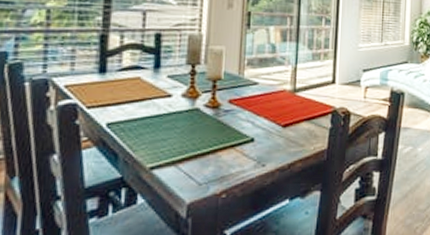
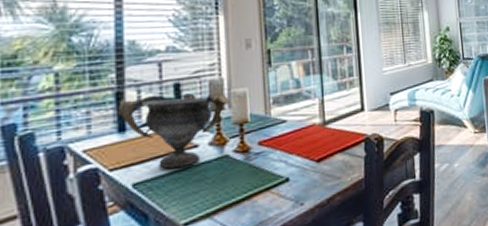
decorative bowl: none [99,42,207,113] -> present [117,93,231,168]

